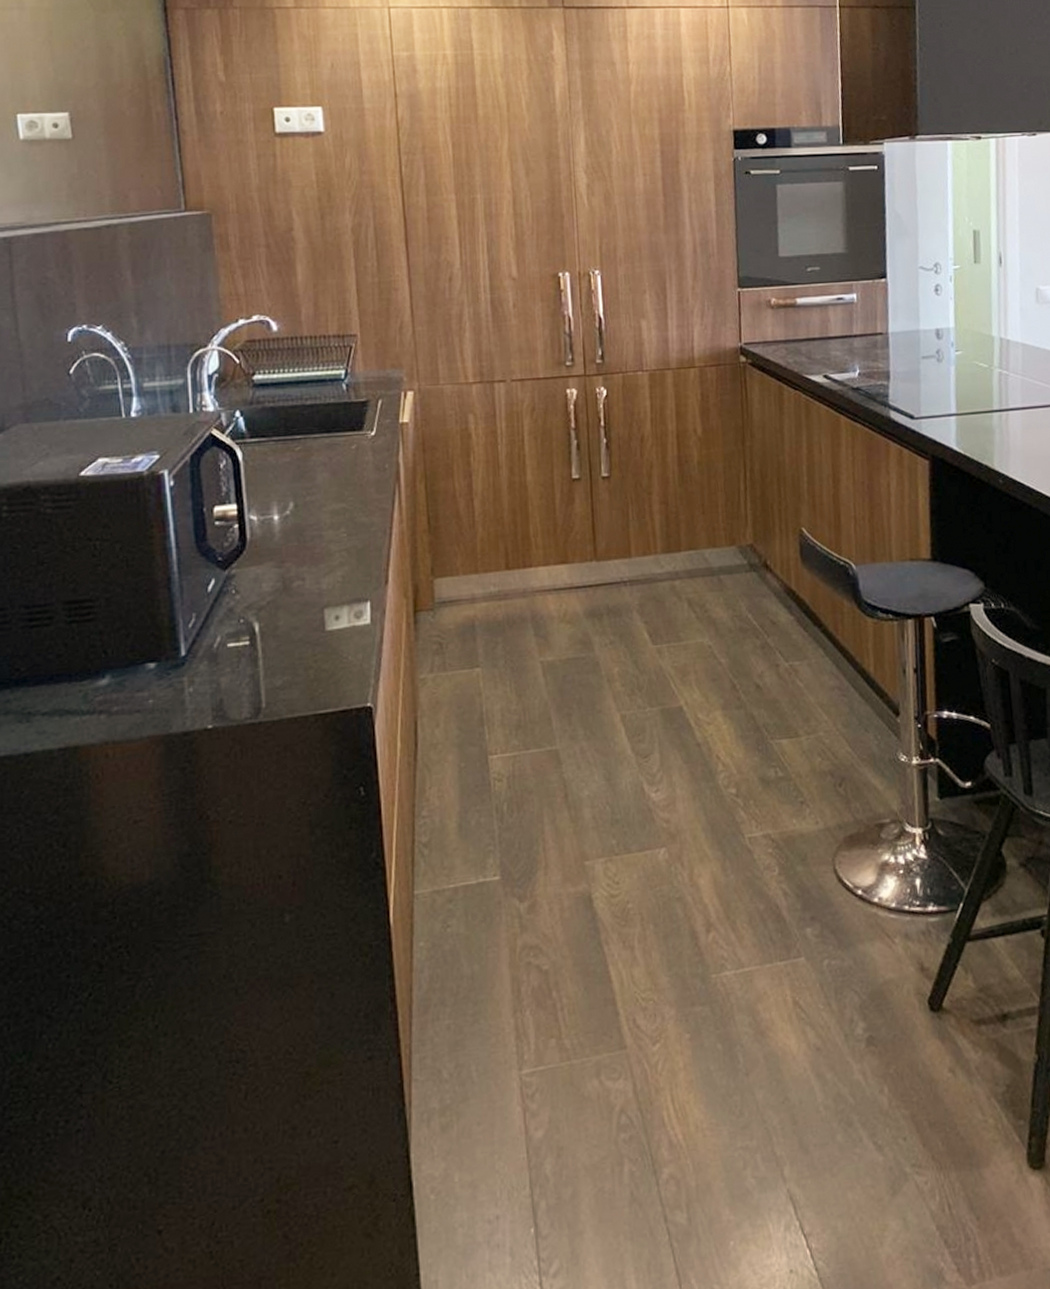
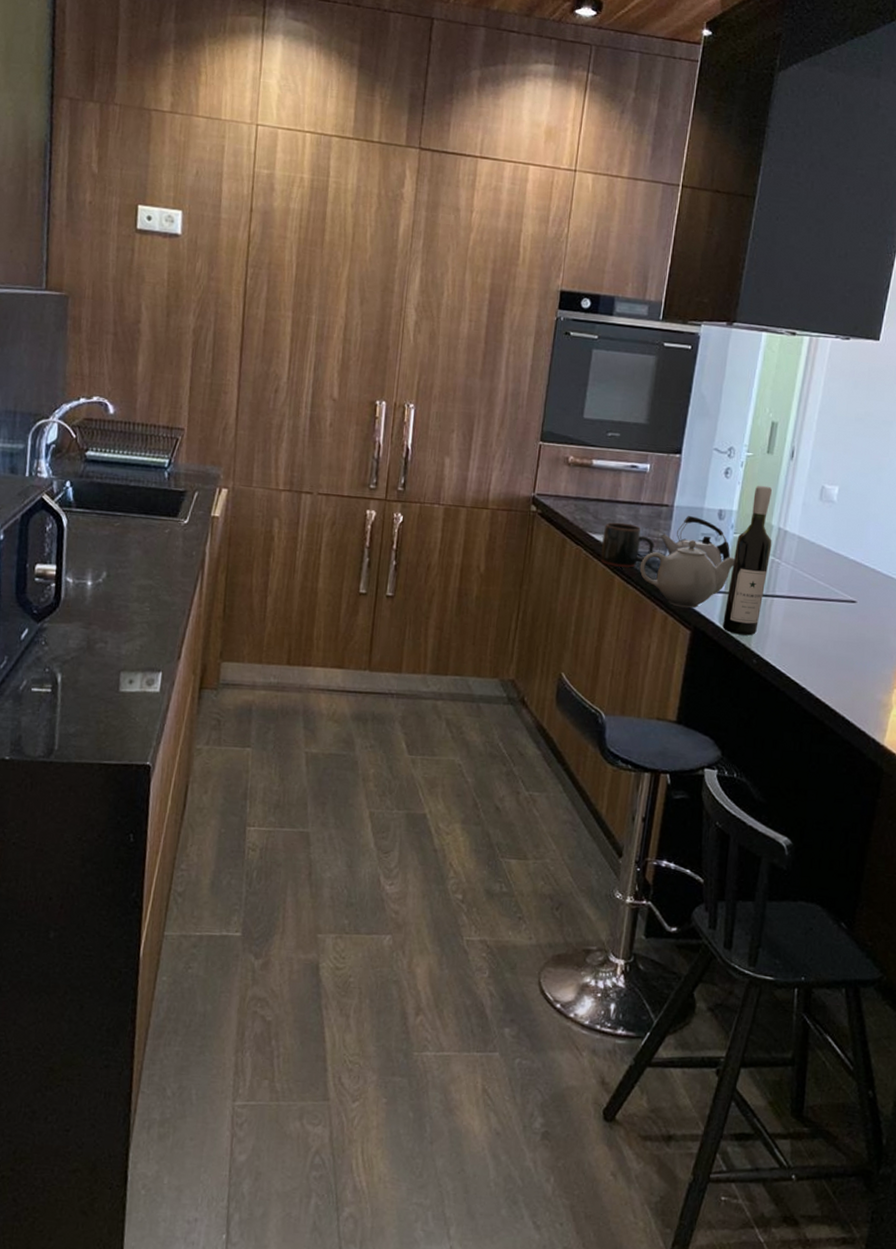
mug: none [820,358,876,406] -> present [601,522,655,568]
teapot: none [864,364,962,438] -> present [639,539,735,609]
kettle: none [880,340,956,389] -> present [660,516,731,567]
bottle: none [959,296,998,457] -> present [722,485,772,636]

